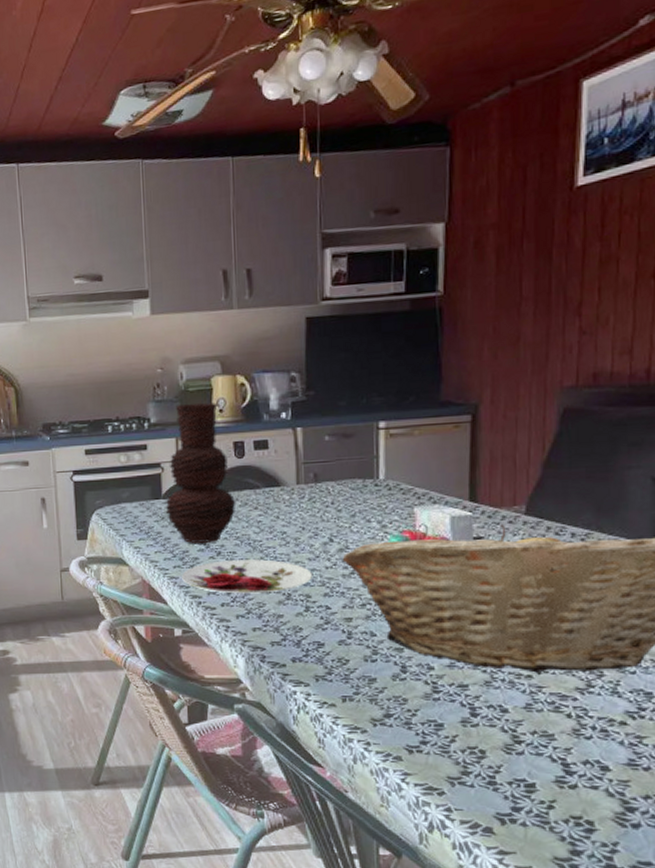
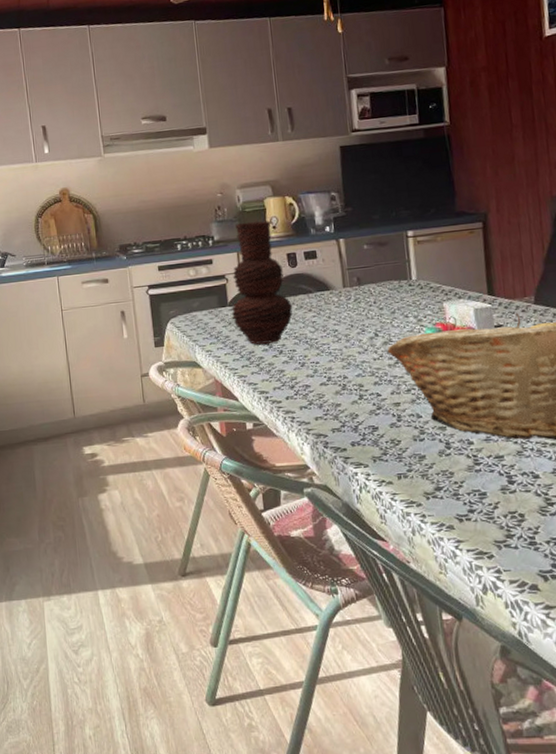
plate: present [182,559,312,594] -> none [250,355,363,388]

